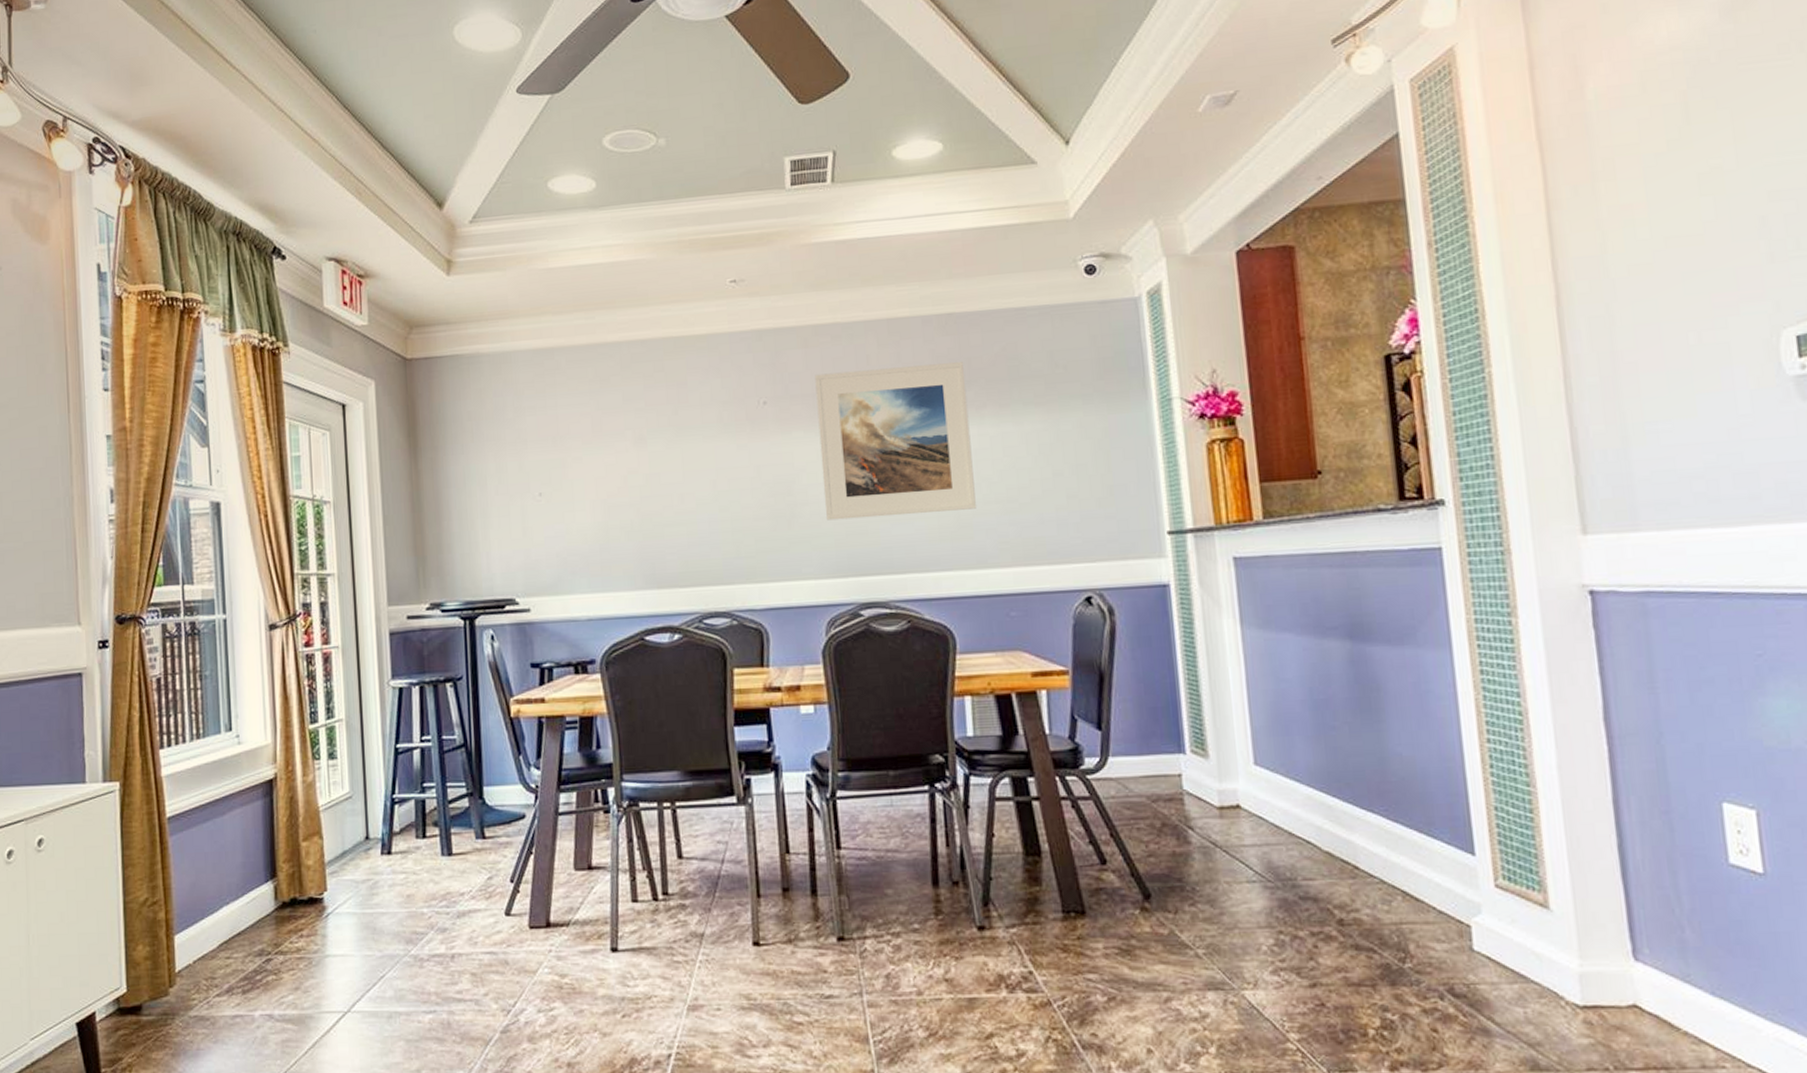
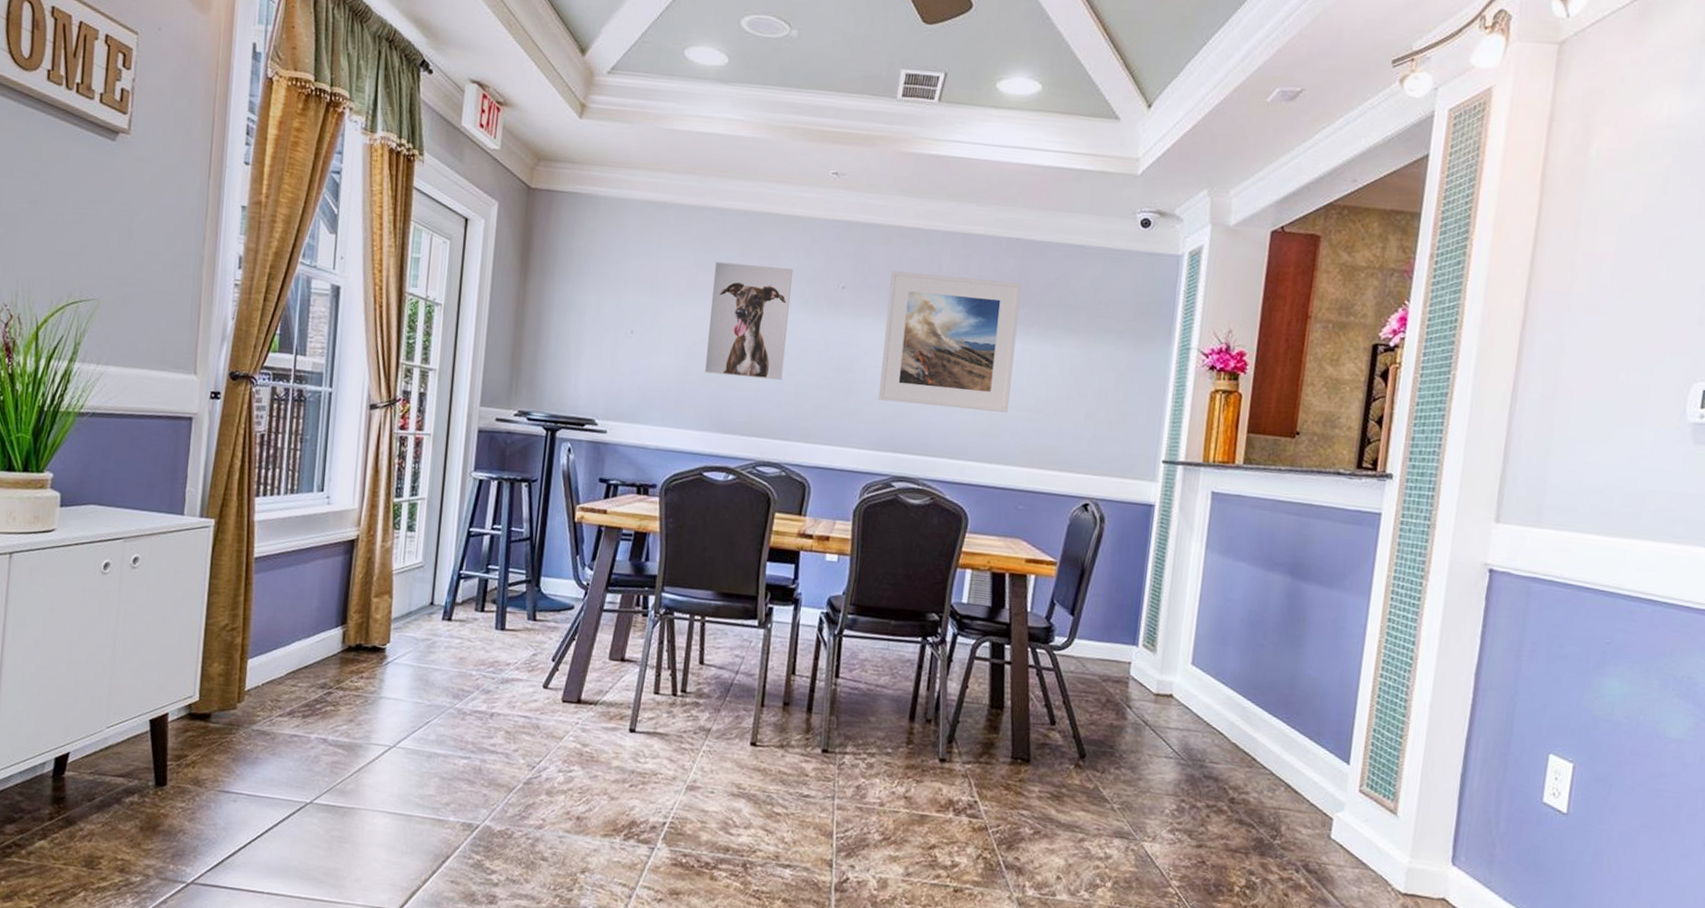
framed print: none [618,394,715,525] -> present [704,261,793,381]

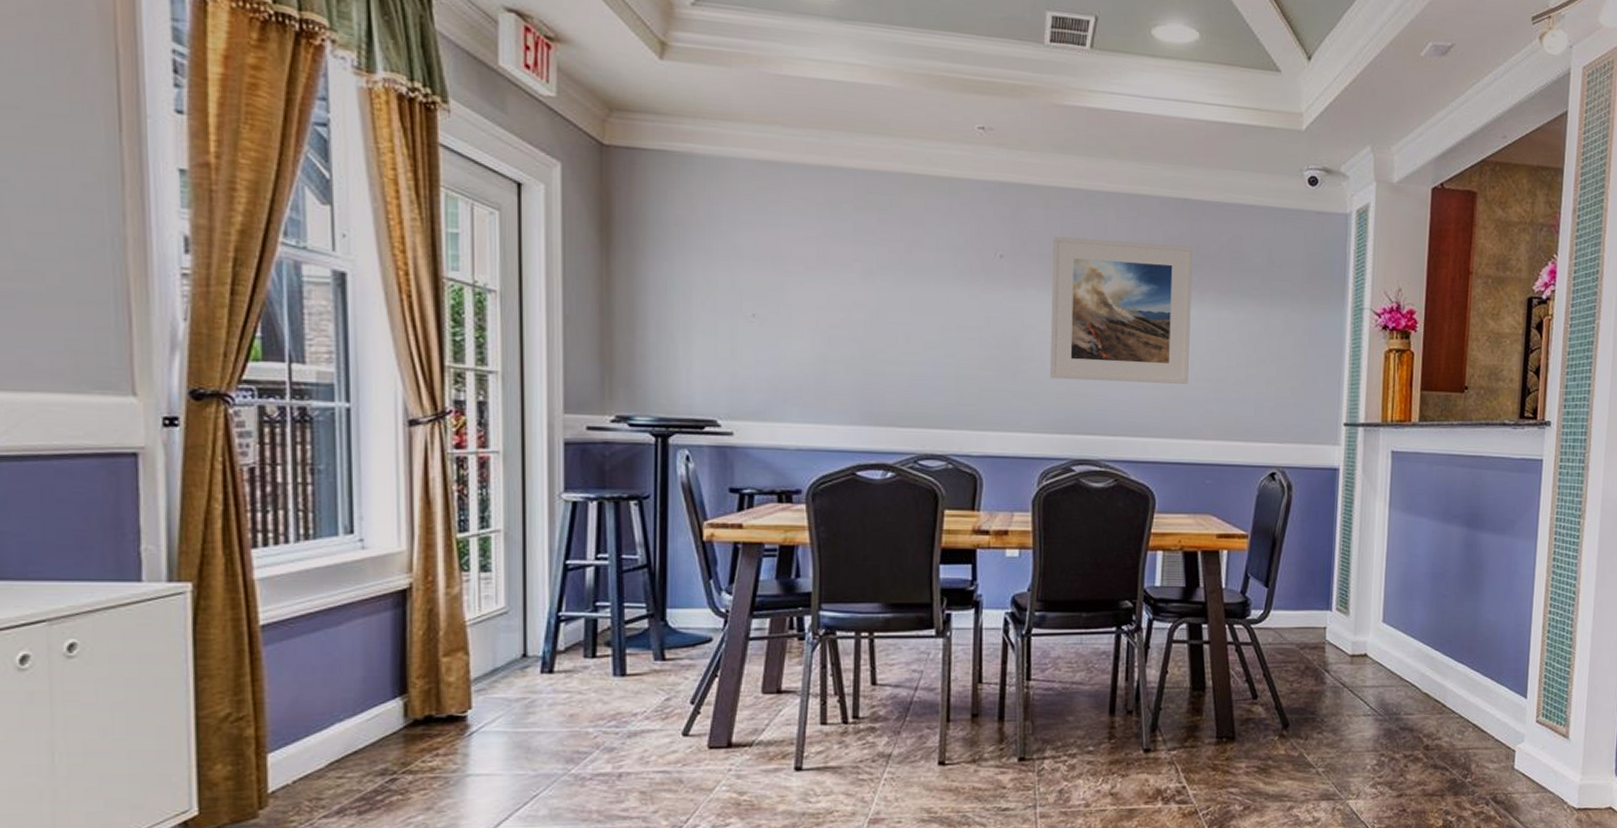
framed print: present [704,261,793,381] -> none [847,230,942,363]

